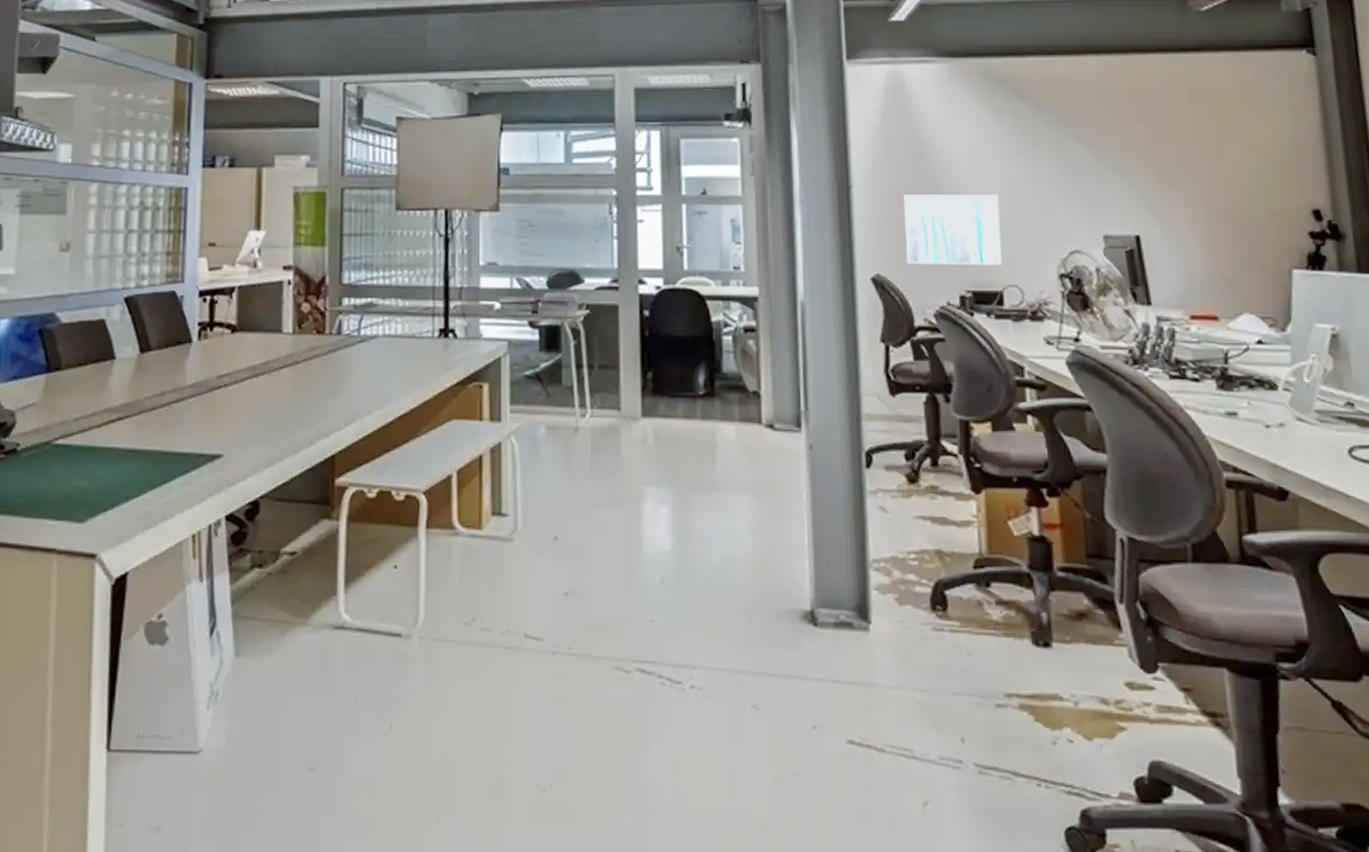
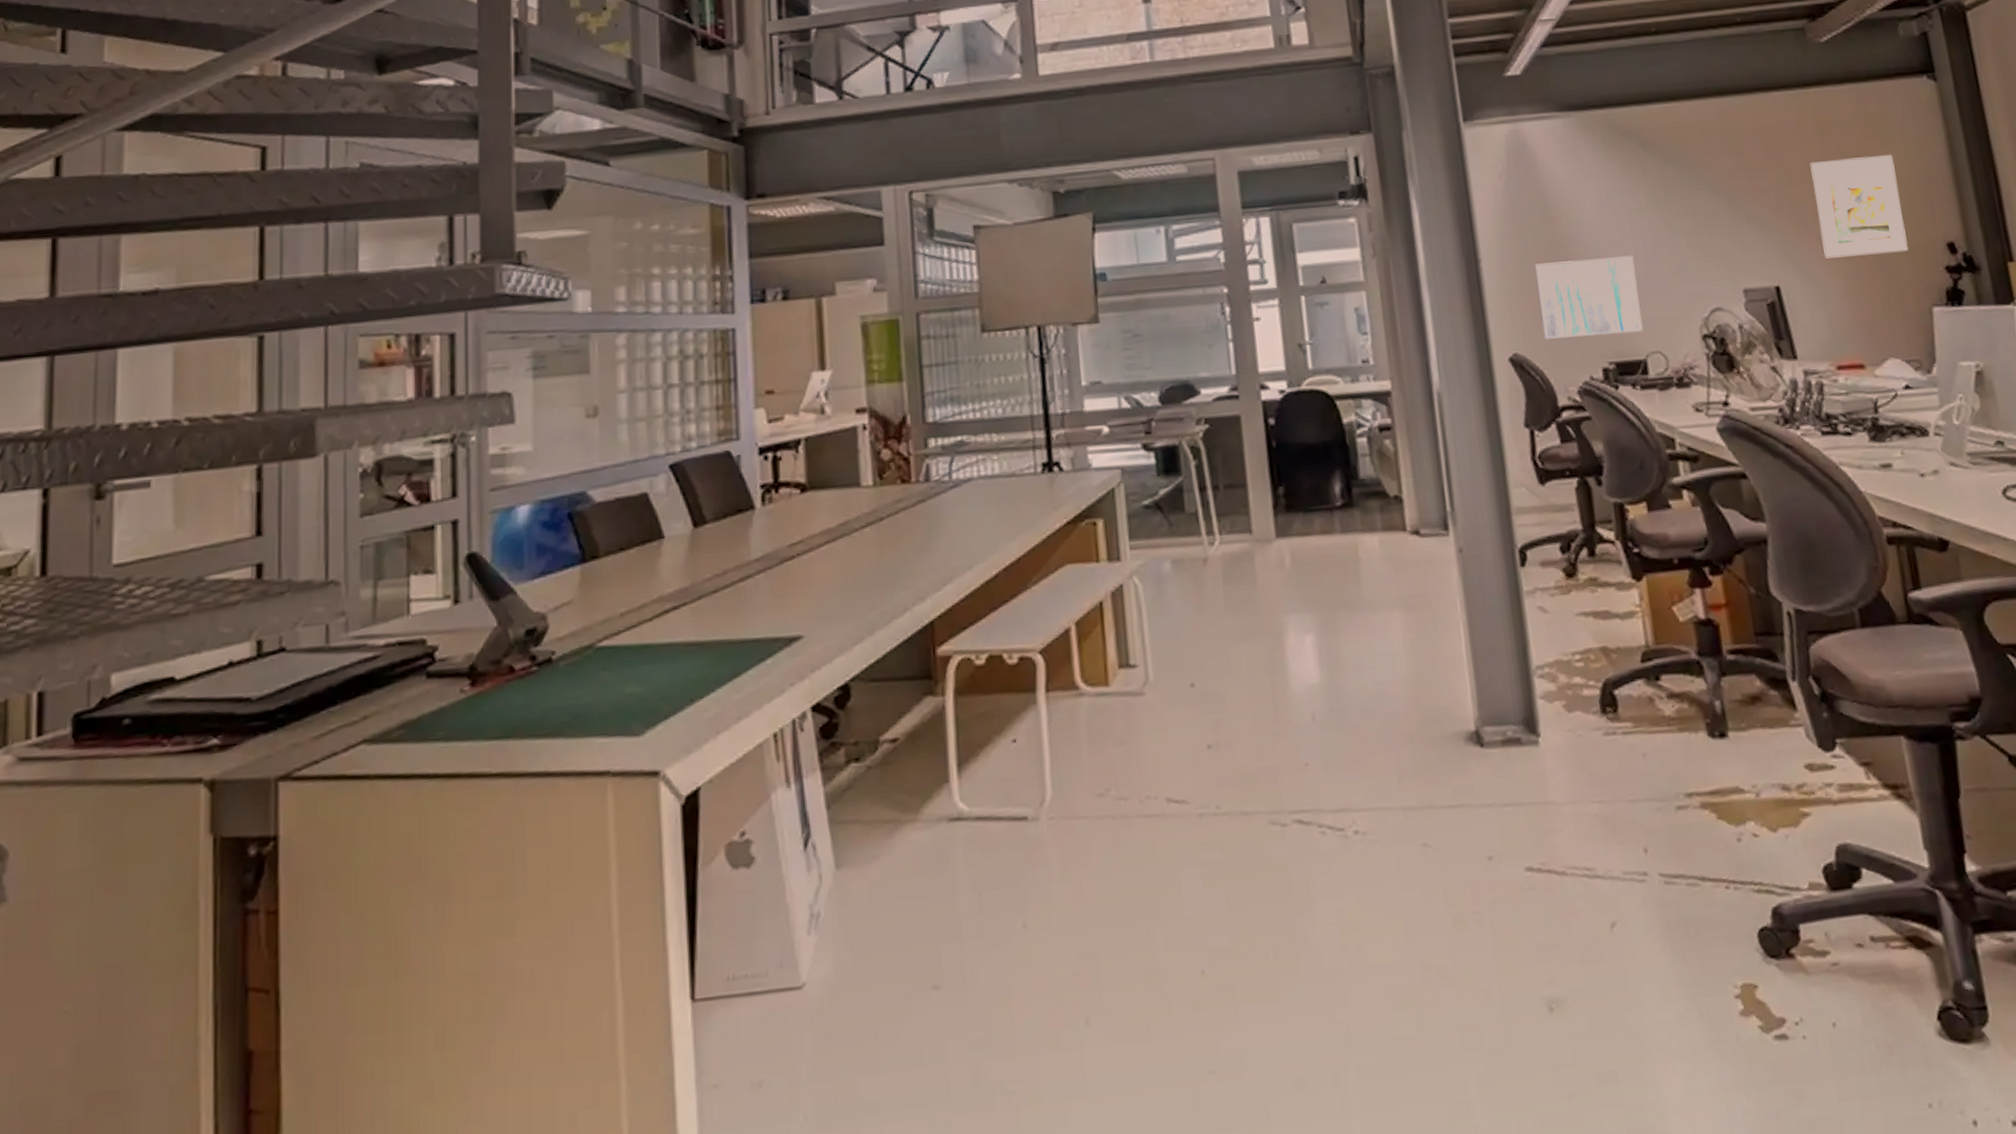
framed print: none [1180,122,1273,215] -> present [1810,155,1909,259]

